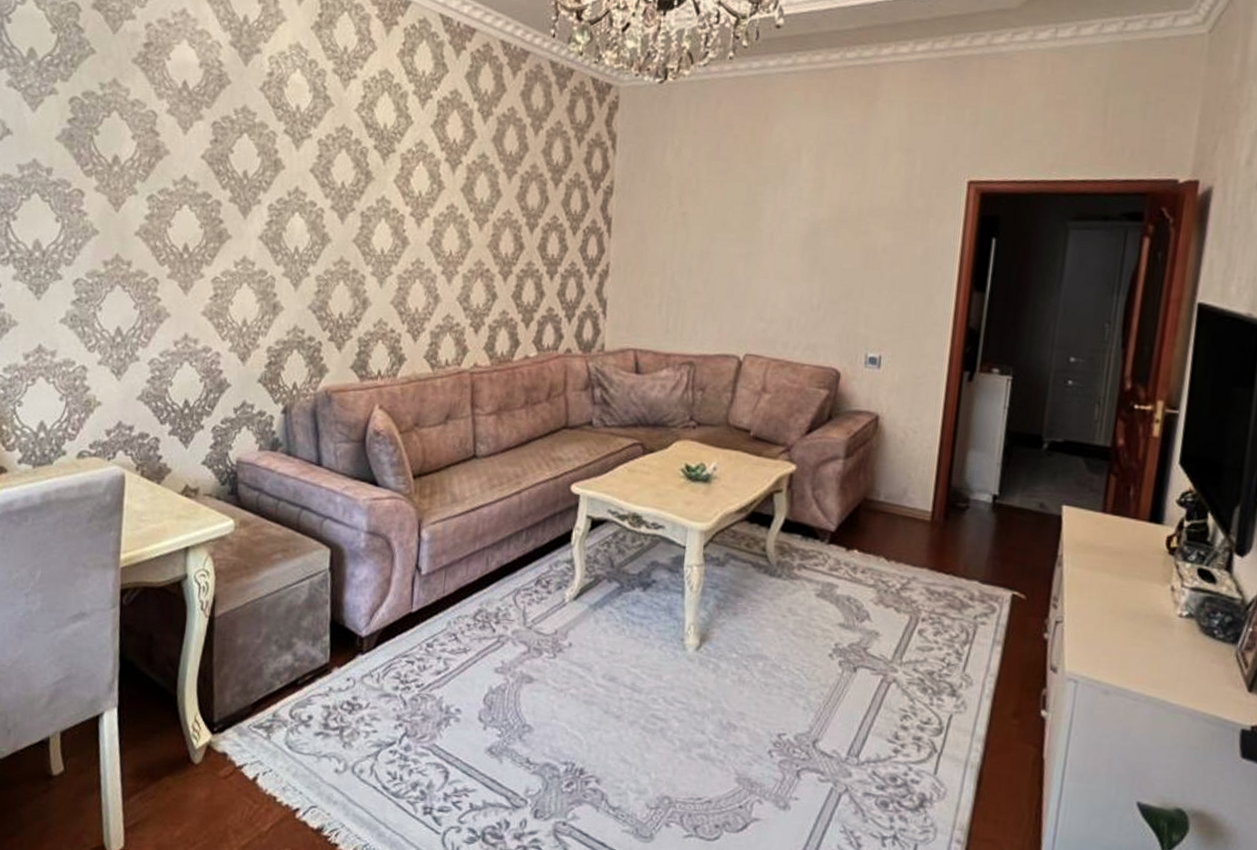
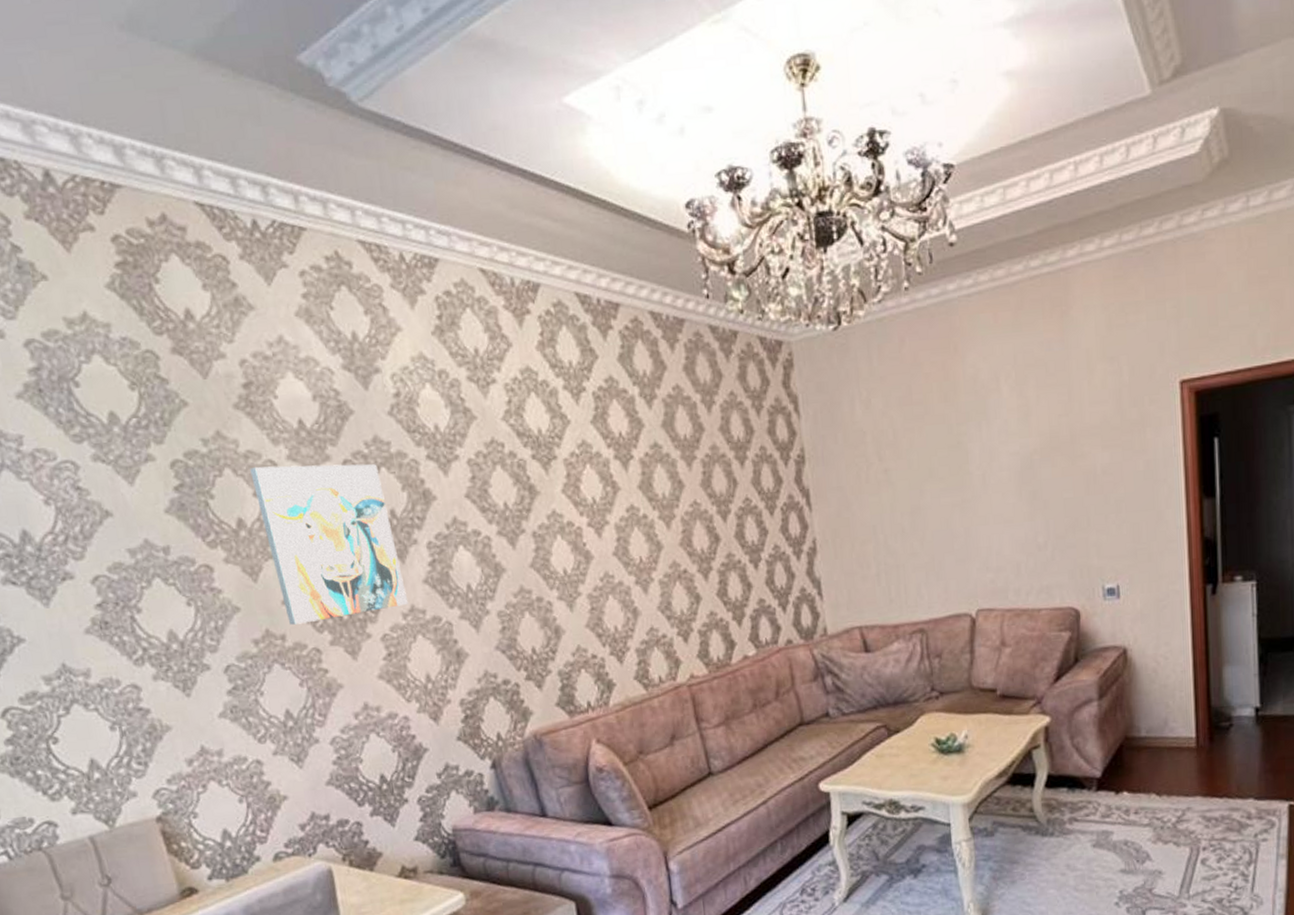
wall art: none [133,114,242,255] -> present [250,463,409,625]

